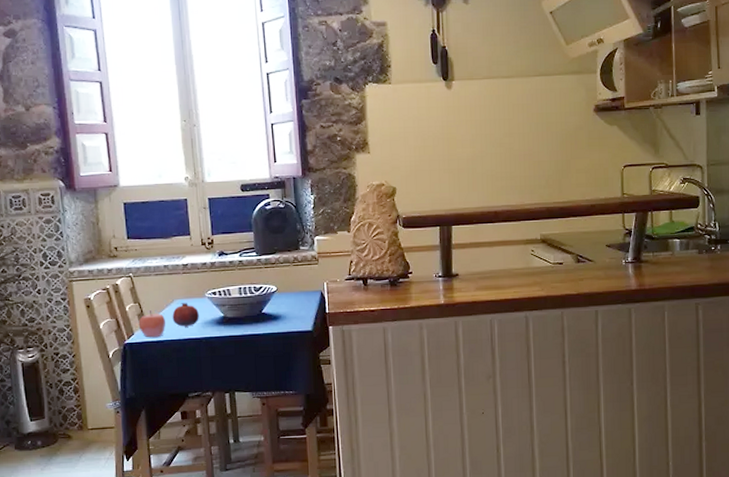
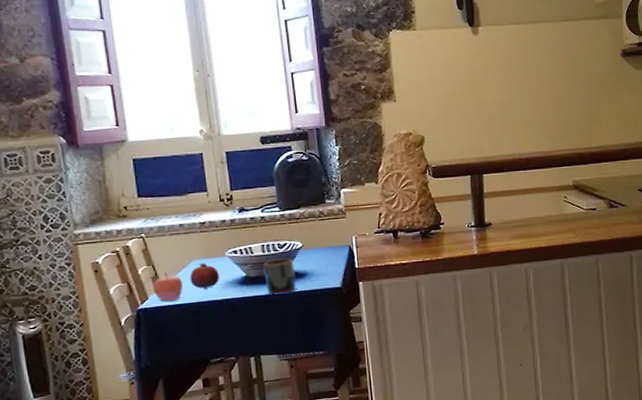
mug: none [240,301,270,335] -> present [263,258,296,295]

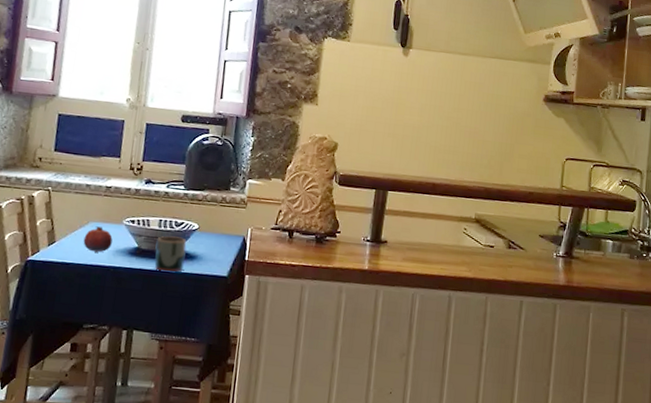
fruit: present [152,272,183,302] -> none [46,229,76,259]

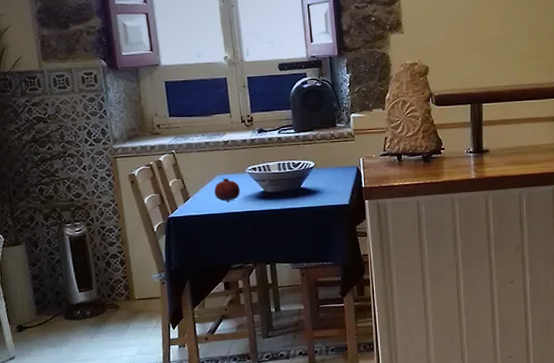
mug: present [154,236,187,272] -> none [279,176,309,209]

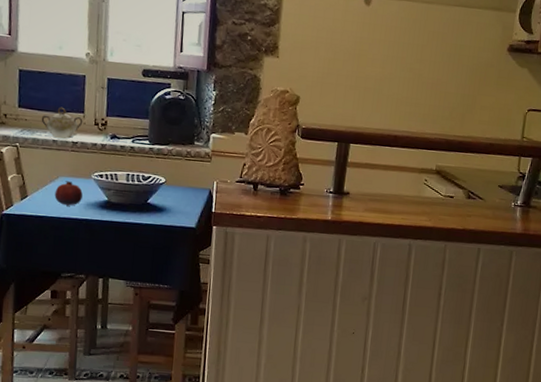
sugar bowl: none [191,110,231,141] -> present [41,107,83,140]

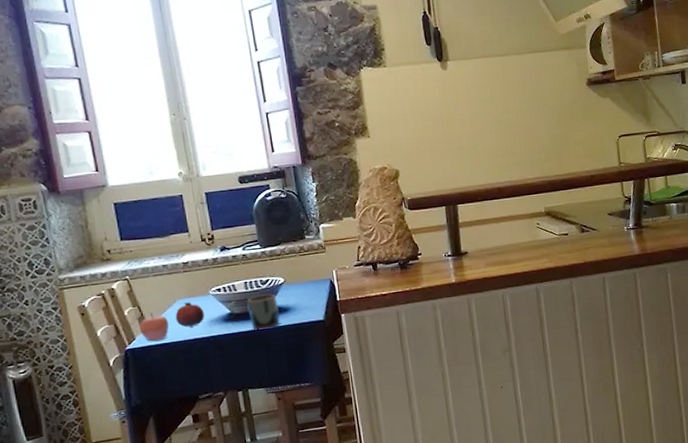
fruit: none [19,184,47,213] -> present [139,313,169,342]
sugar bowl: present [41,107,83,140] -> none [146,230,190,263]
mug: none [124,189,156,224] -> present [247,294,280,330]

